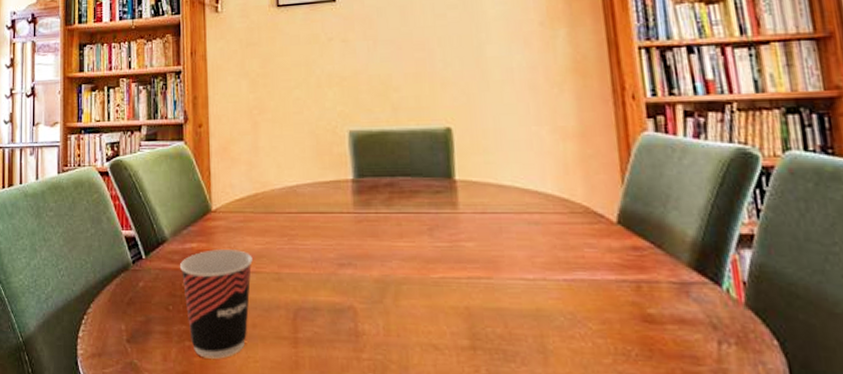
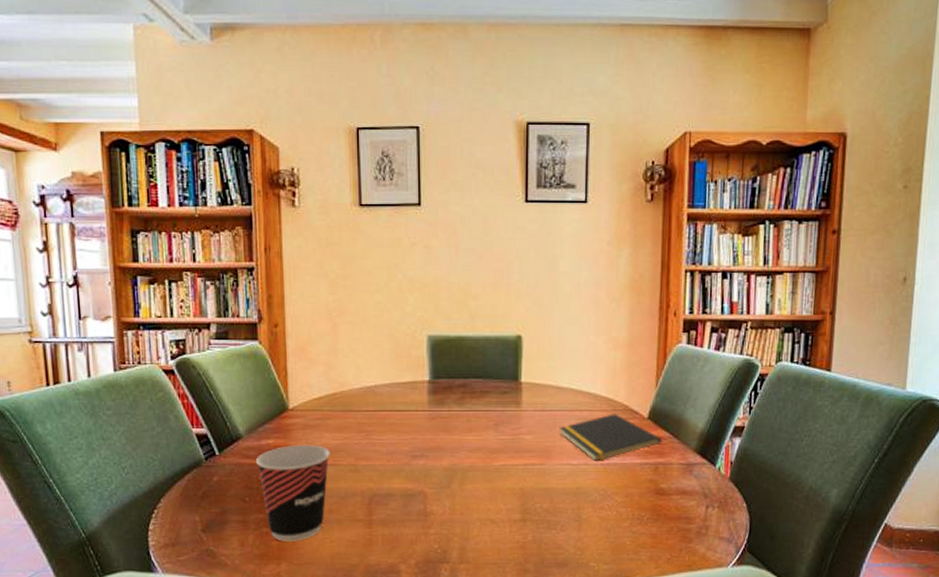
notepad: none [506,217,641,276] -> present [559,414,662,462]

